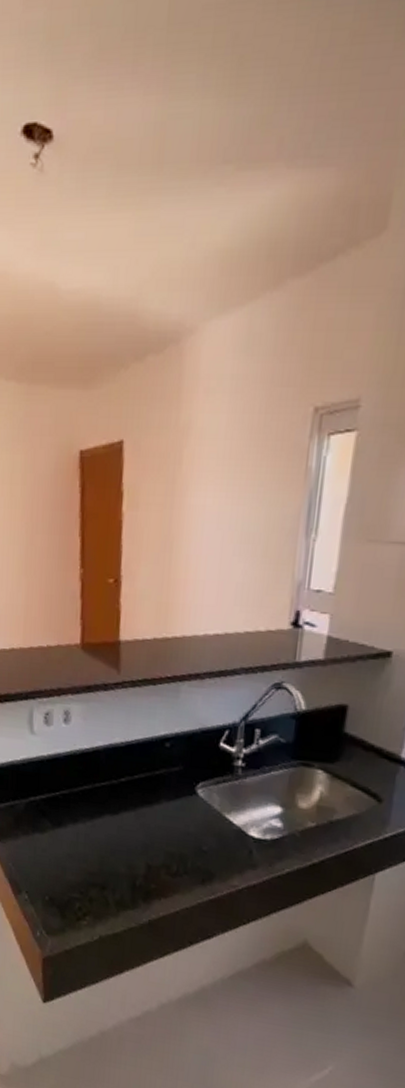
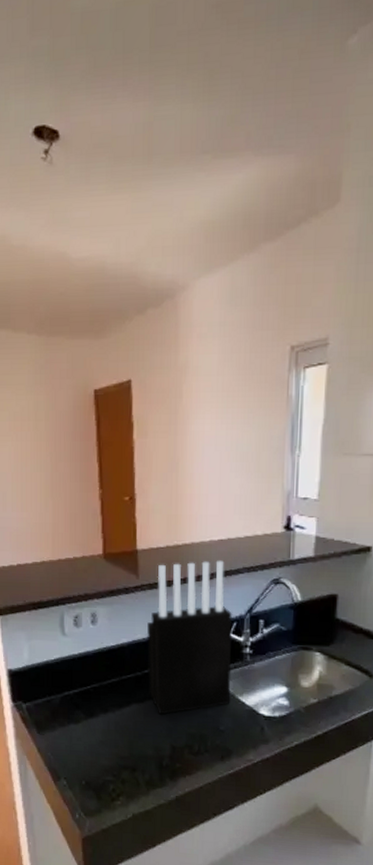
knife block: none [123,658,226,830] -> present [146,560,233,715]

